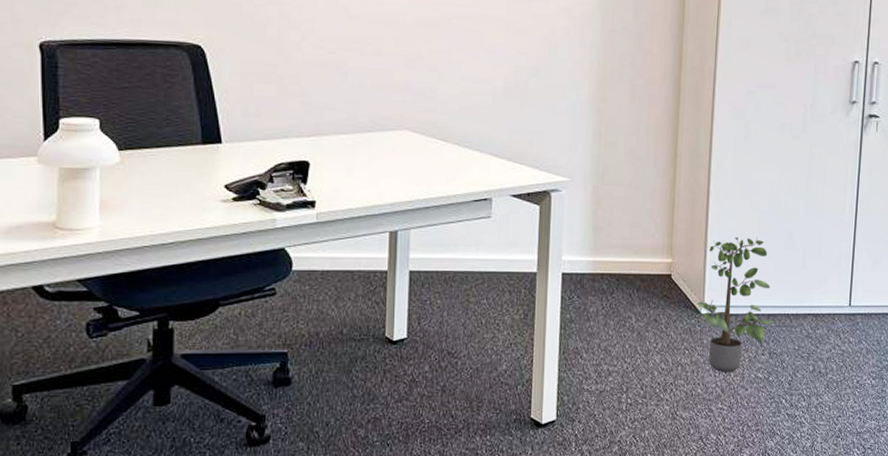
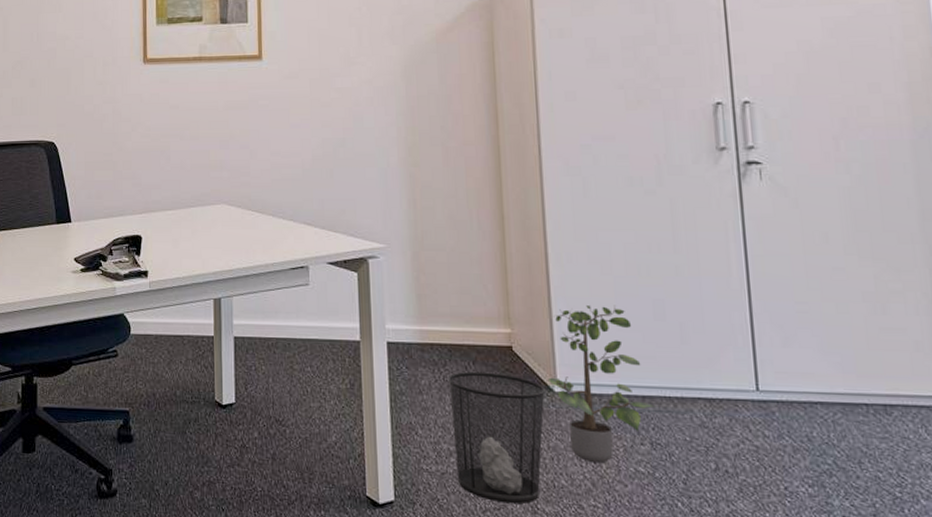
waste bin: none [613,298,694,413] -> present [447,371,545,504]

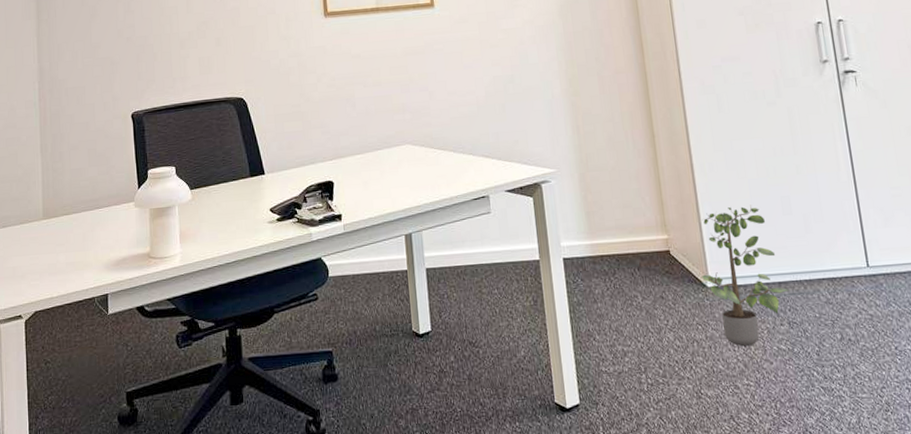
waste bin: present [447,371,545,504] -> none [617,275,702,393]

